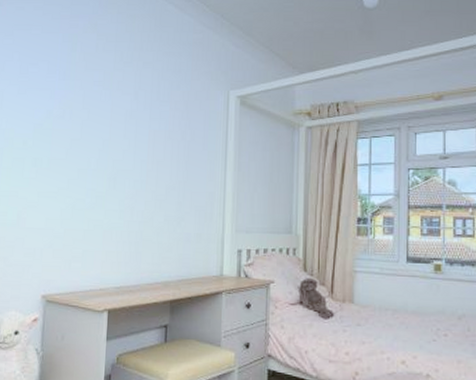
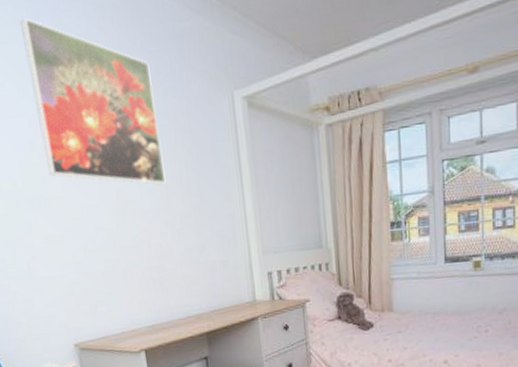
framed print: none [57,16,162,160] -> present [19,17,166,185]

